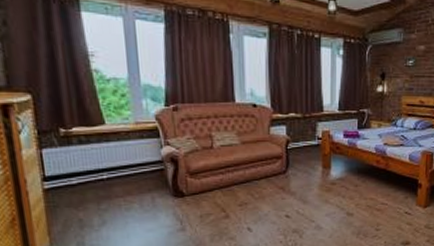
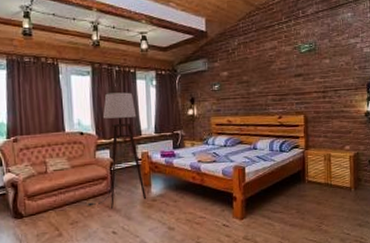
floor lamp: none [258,60,325,192] -> present [87,92,147,210]

